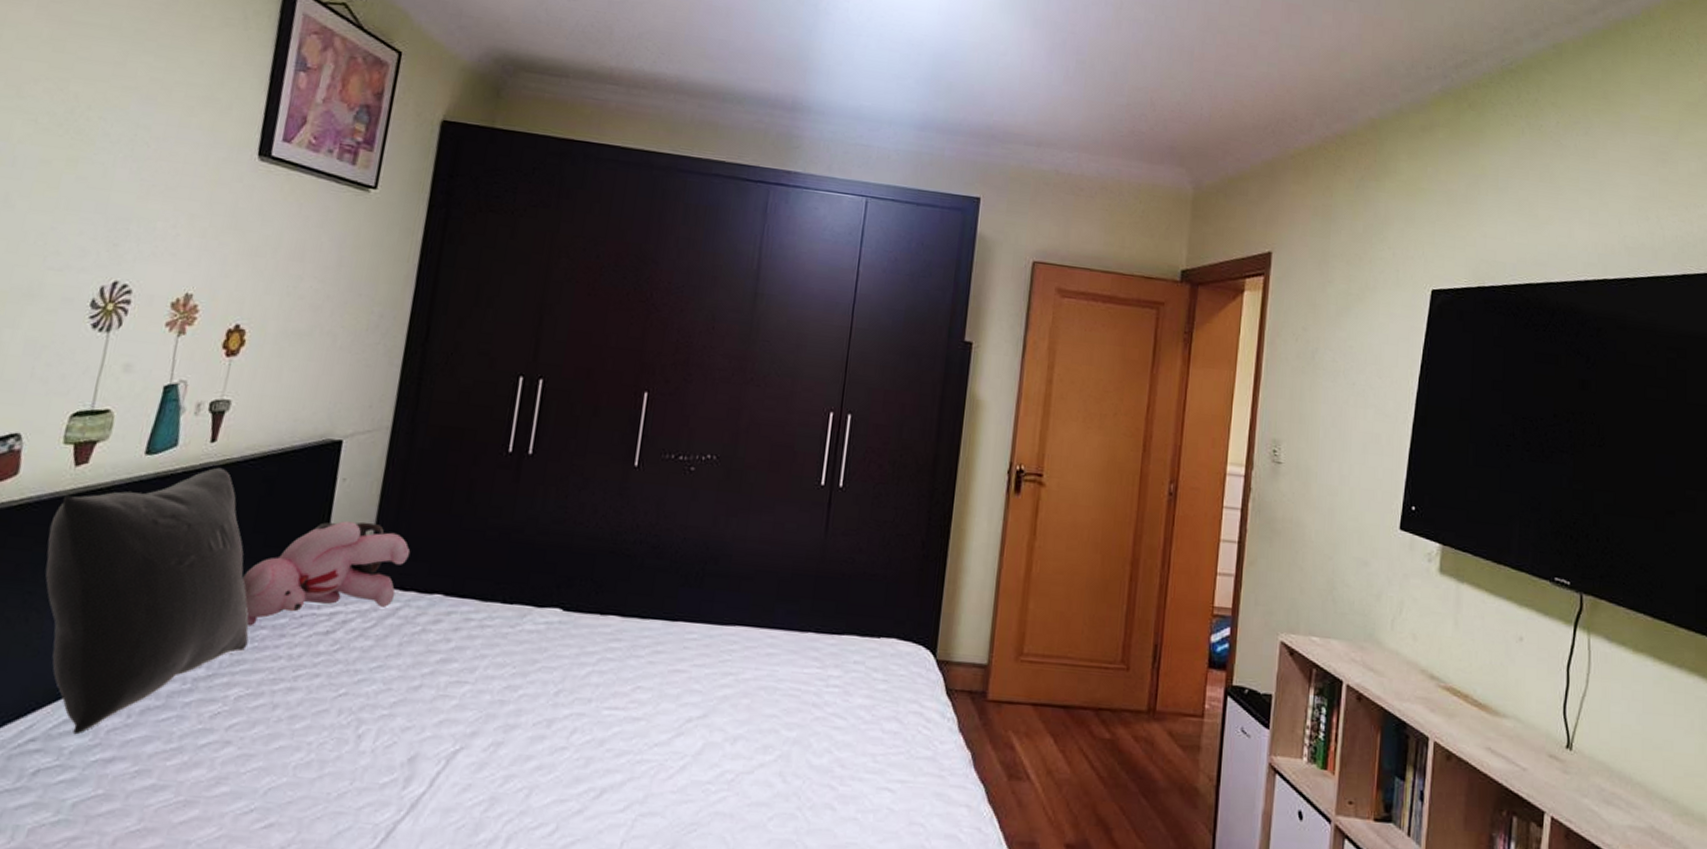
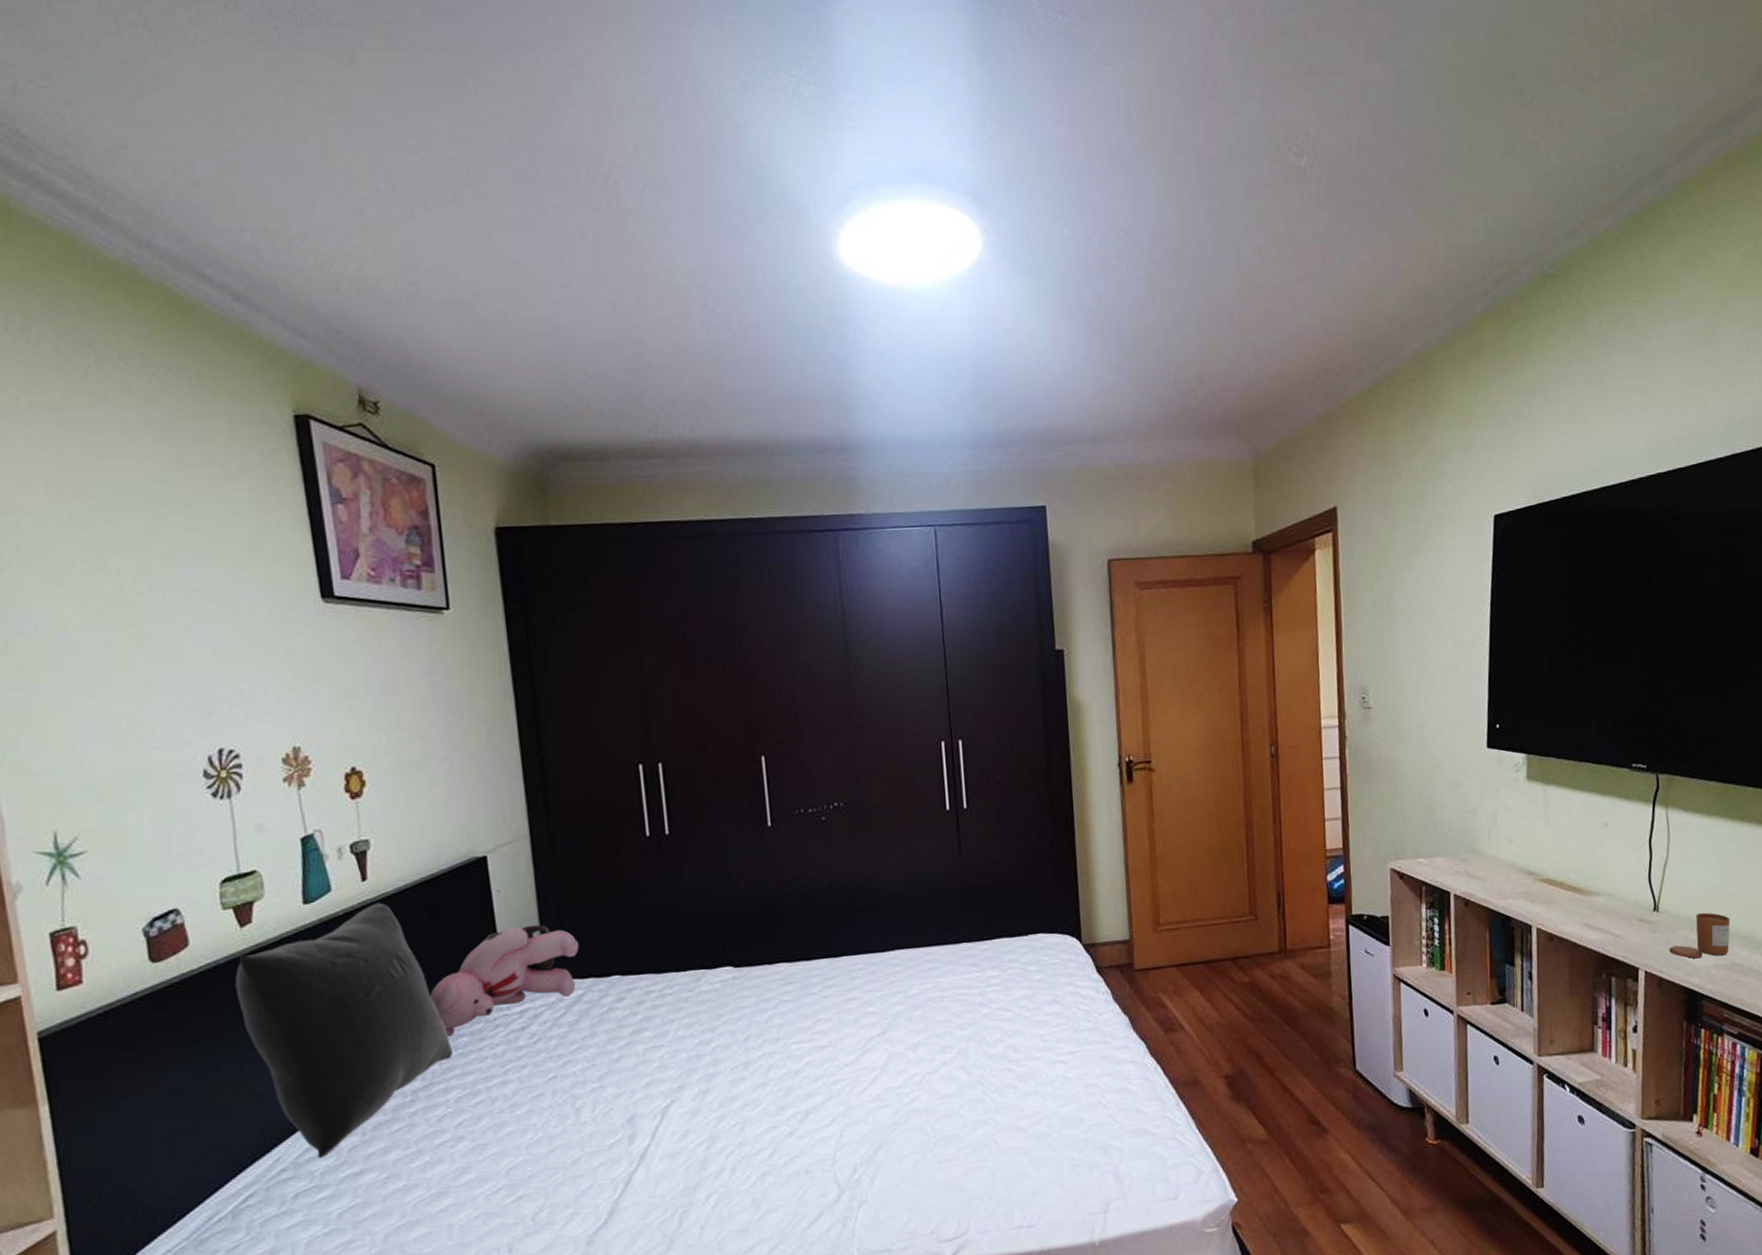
candle: none [1581,760,1652,817] -> present [1669,912,1731,959]

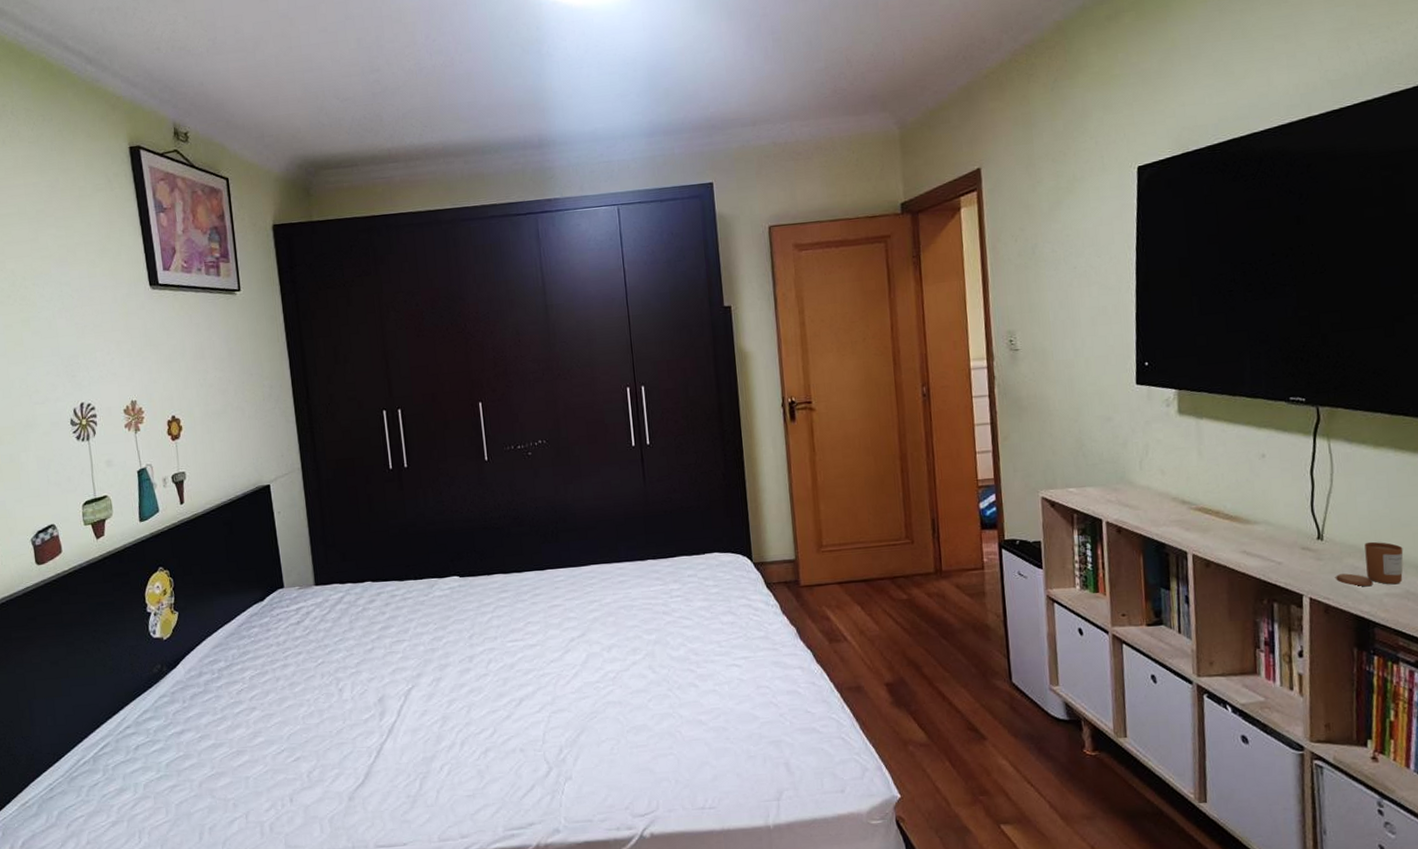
pillow: present [235,902,453,1159] -> none [93,521,247,719]
stuffed bear: present [429,924,580,1037] -> none [230,539,340,628]

